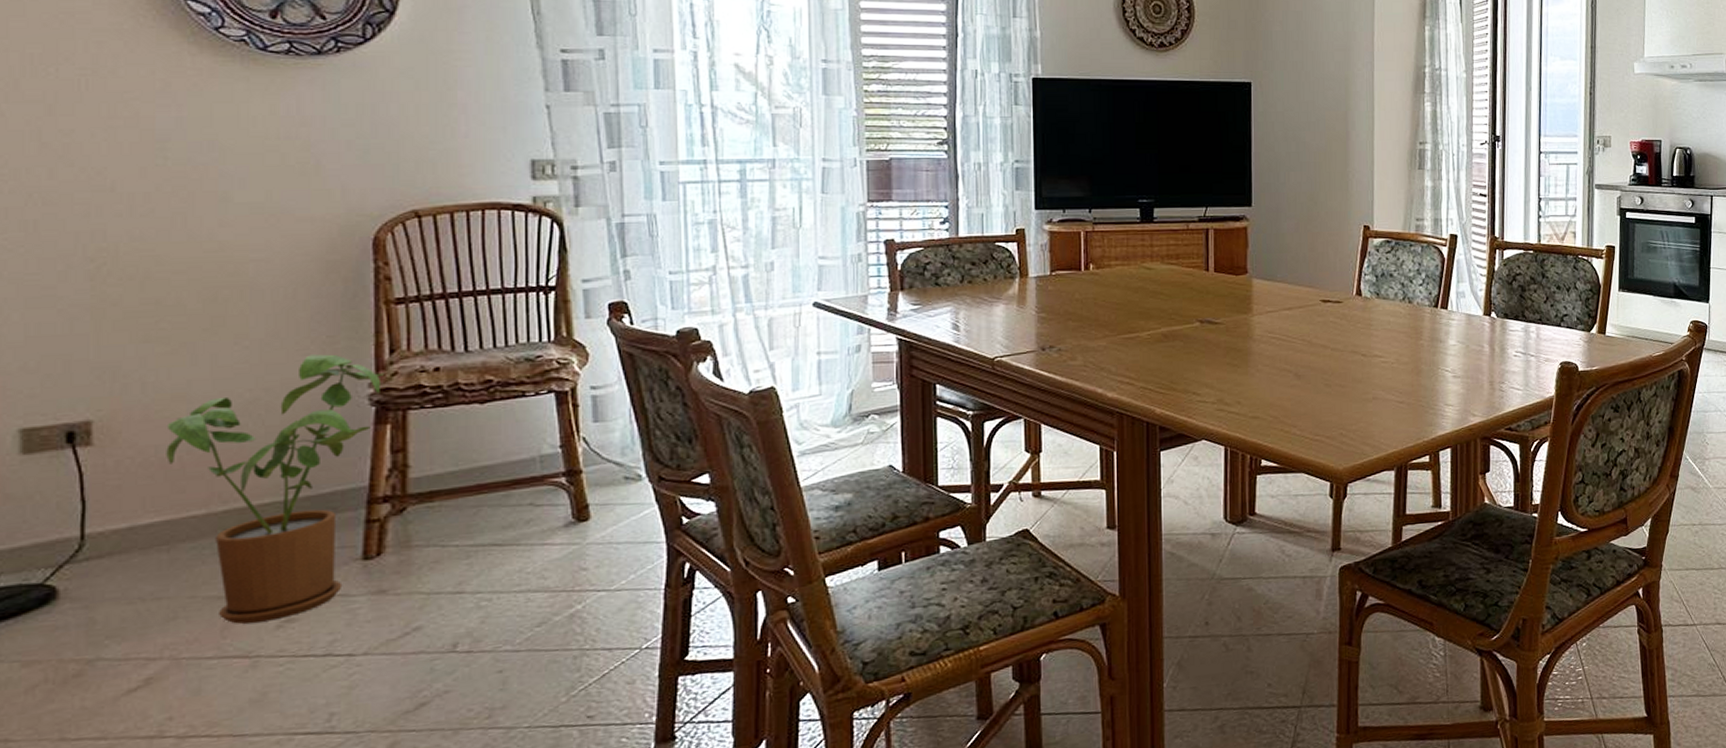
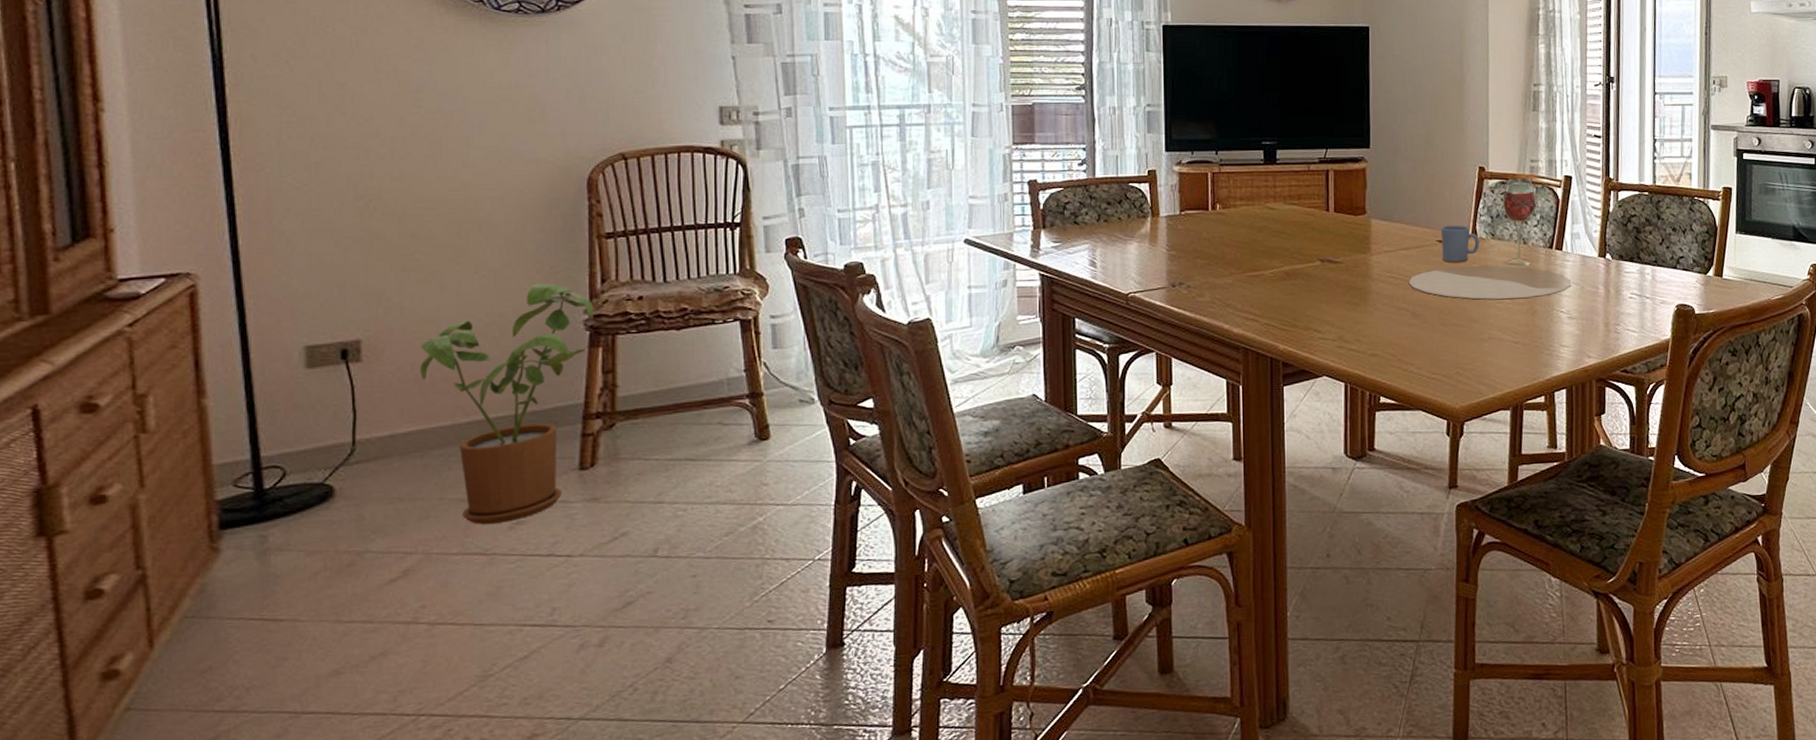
placemat: none [1291,325,1457,360] -> present [1408,265,1572,300]
mug: none [1324,284,1364,324] -> present [1440,225,1479,264]
wineglass: none [1388,236,1421,326] -> present [1503,178,1536,267]

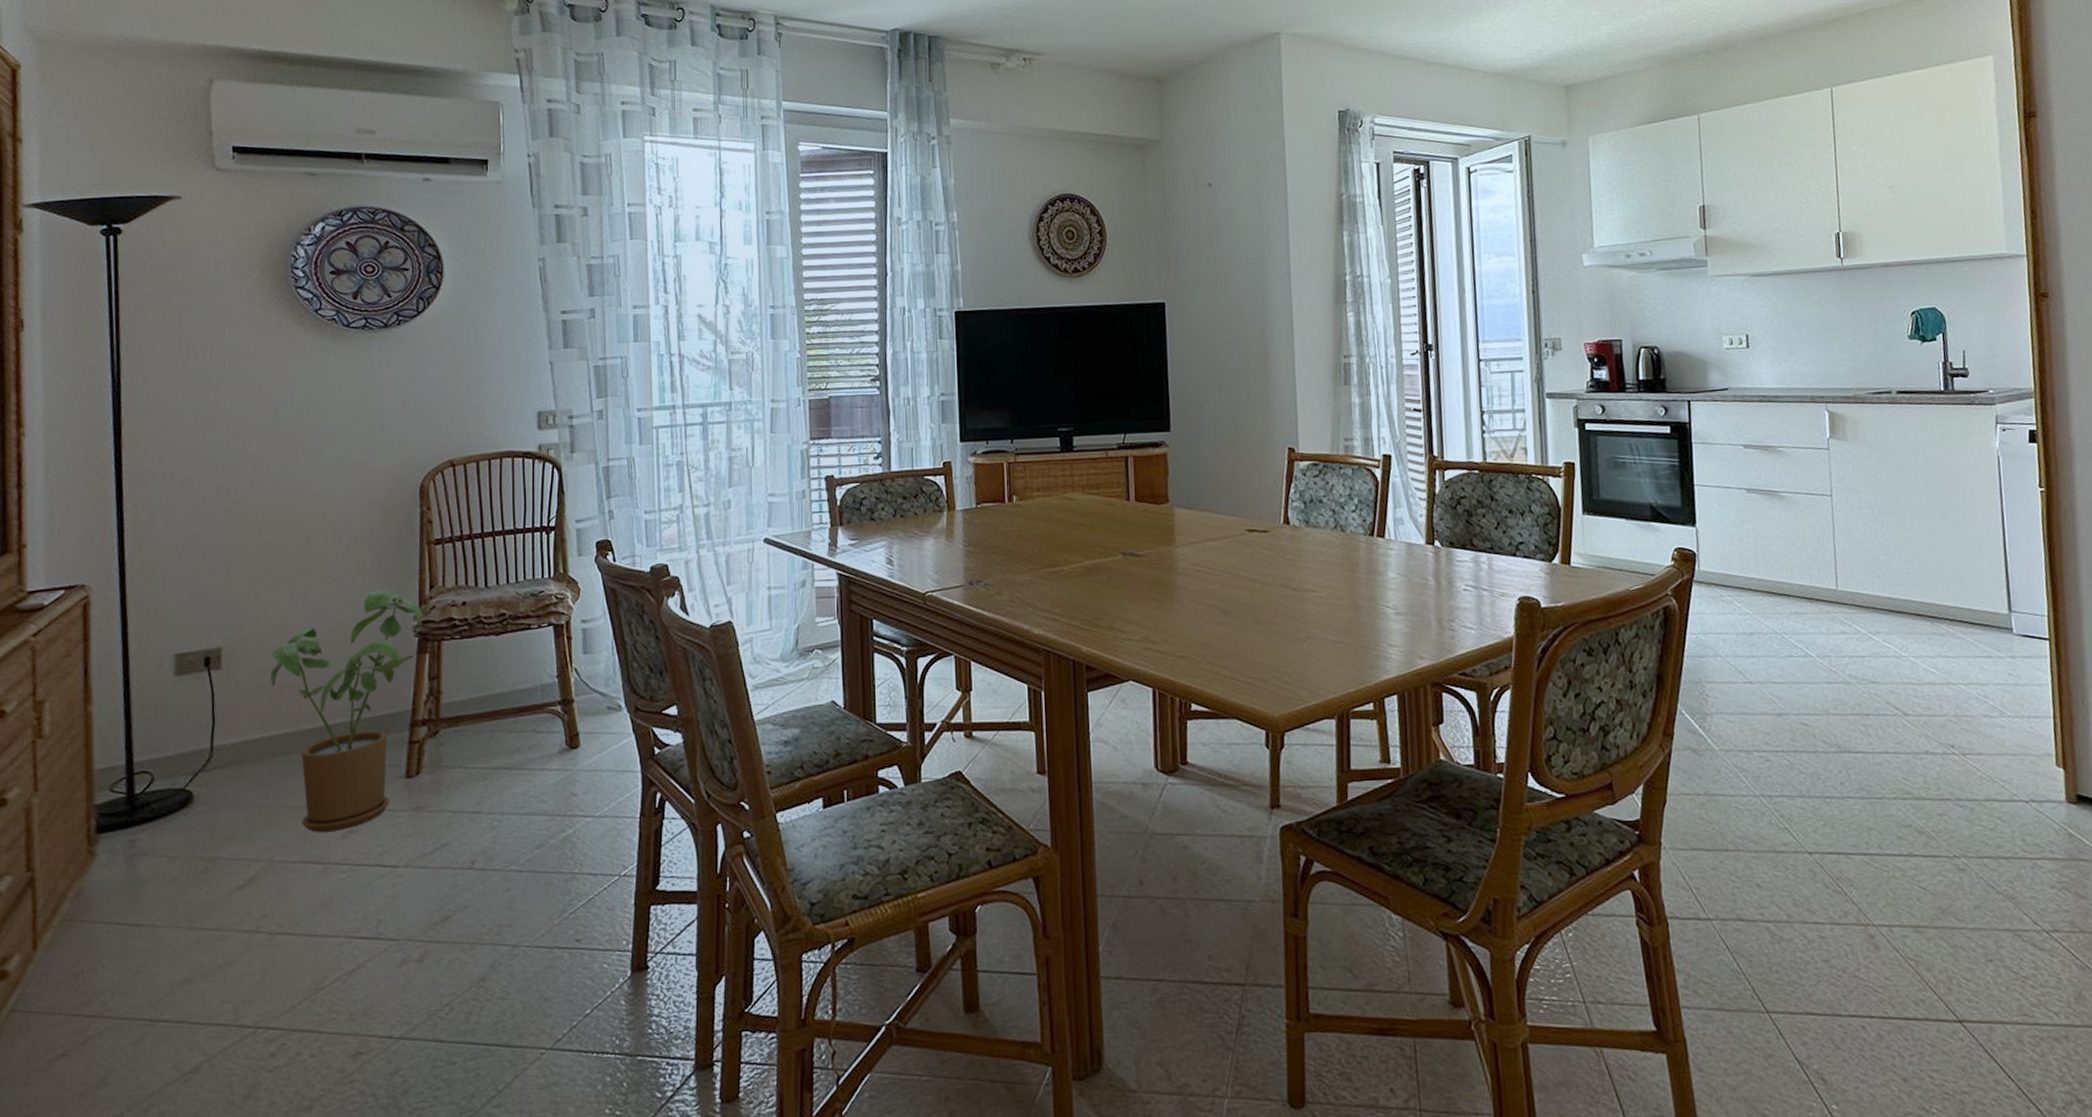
placemat: present [1408,265,1572,300] -> none [1217,556,1398,595]
mug: present [1440,225,1479,264] -> none [1249,512,1293,555]
wineglass: present [1503,178,1536,267] -> none [1315,458,1353,557]

